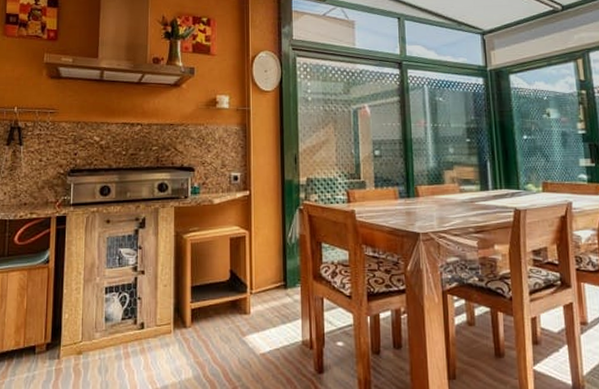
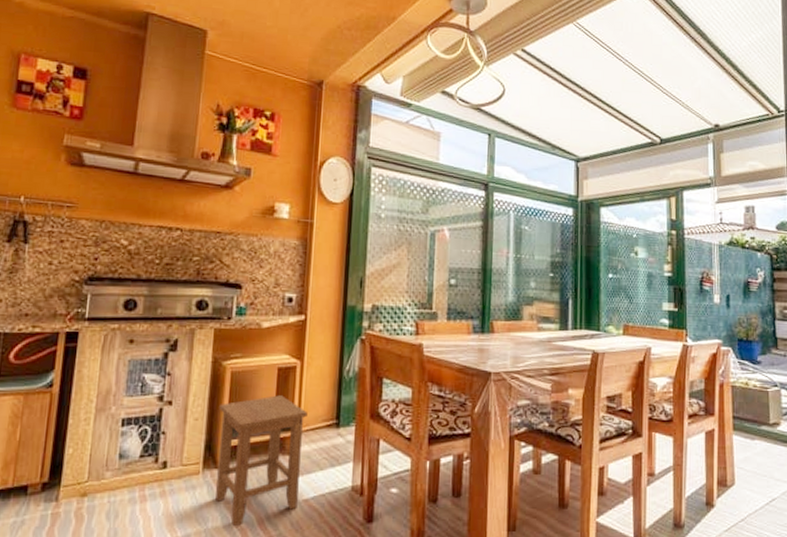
stool: none [182,262,258,379] -> present [215,395,308,527]

